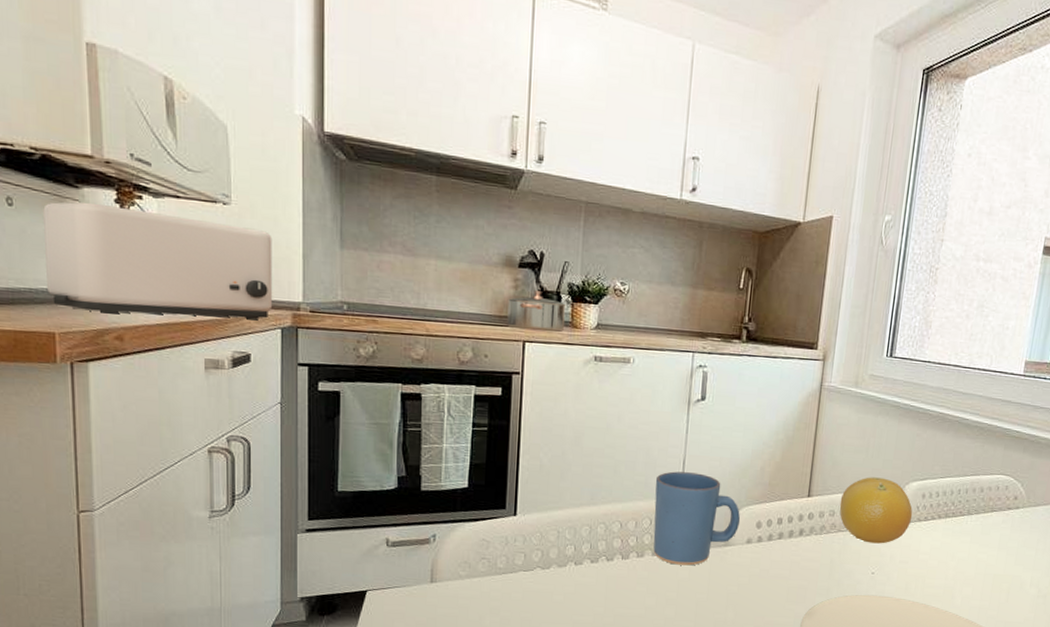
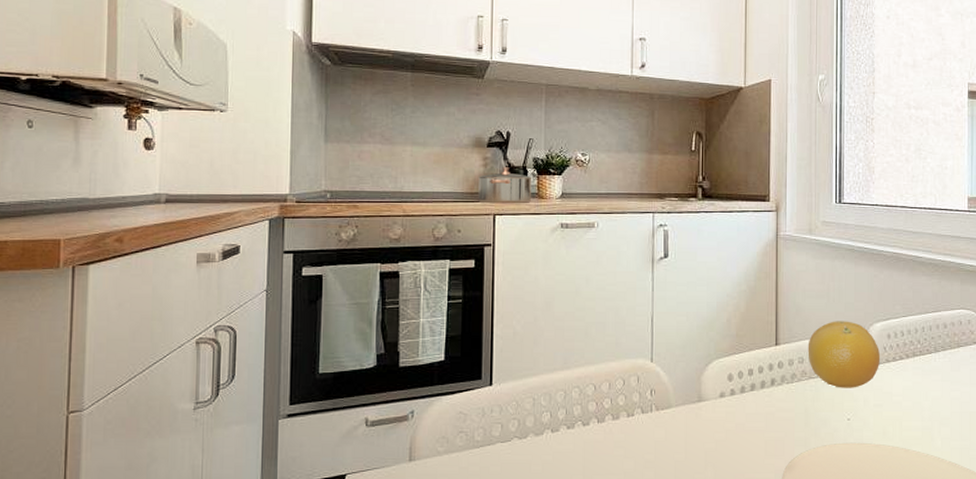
toaster: present [43,201,273,319] -> none [57,119,264,218]
mug: present [653,471,741,566] -> none [625,329,712,425]

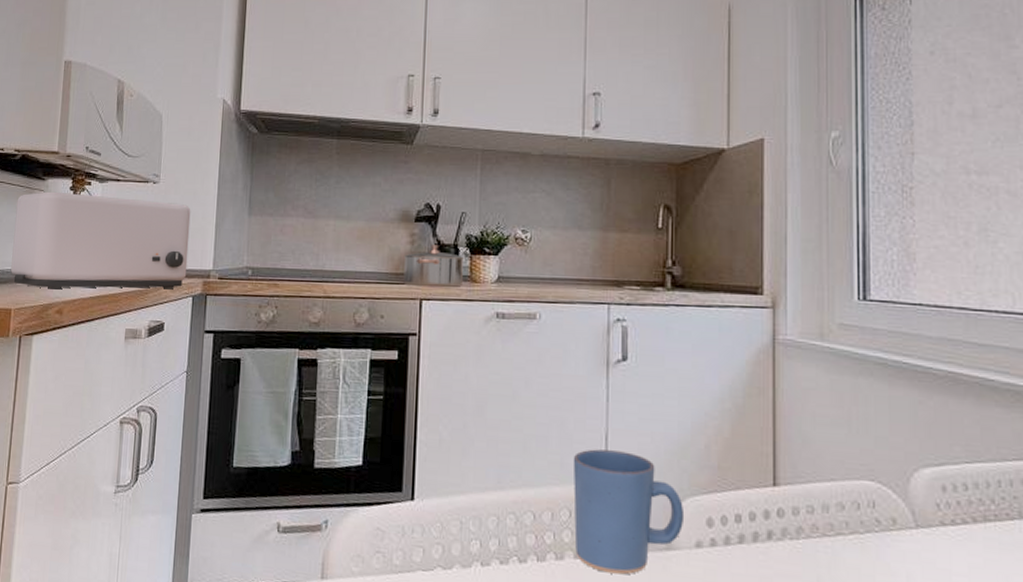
toaster: none [57,119,264,218] -> present [11,191,191,290]
mug: none [625,329,712,425] -> present [573,449,685,575]
fruit: present [807,321,881,388] -> none [820,460,932,557]

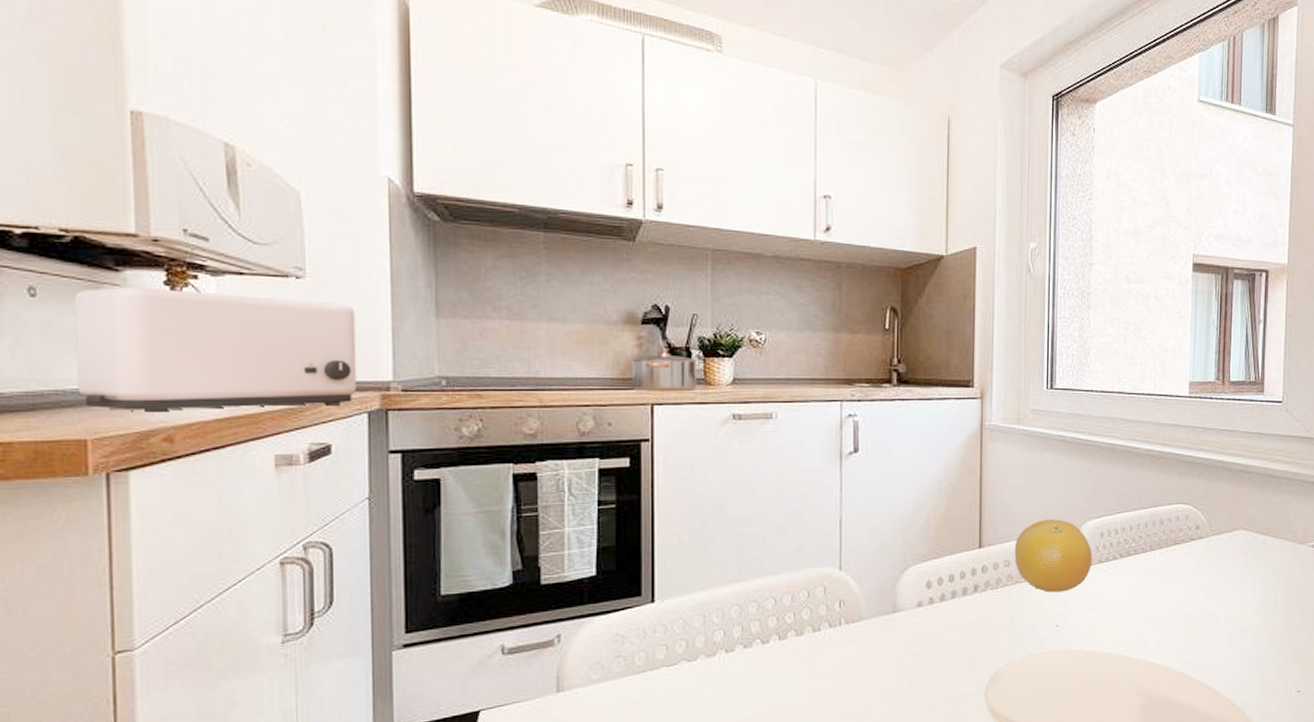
mug: present [573,449,685,575] -> none [810,533,908,640]
fruit: none [820,460,932,557] -> present [1014,519,1093,593]

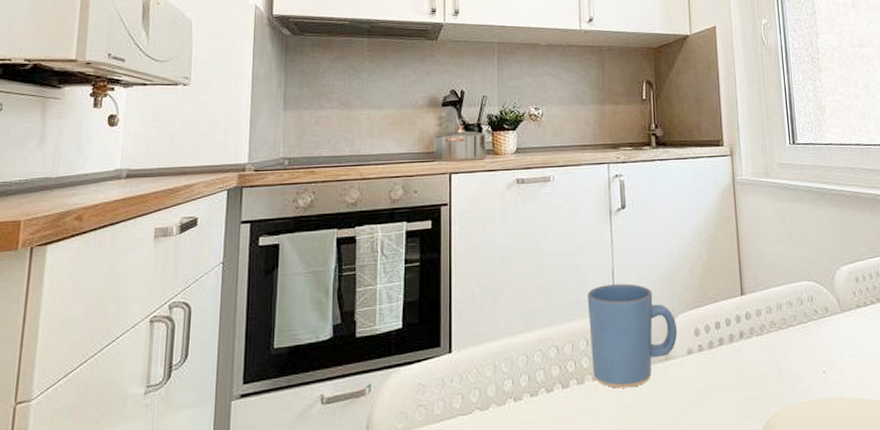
toaster: present [74,286,357,412] -> none [20,99,224,197]
mug: none [810,533,908,640] -> present [587,284,678,388]
fruit: present [1014,519,1093,593] -> none [774,265,851,339]

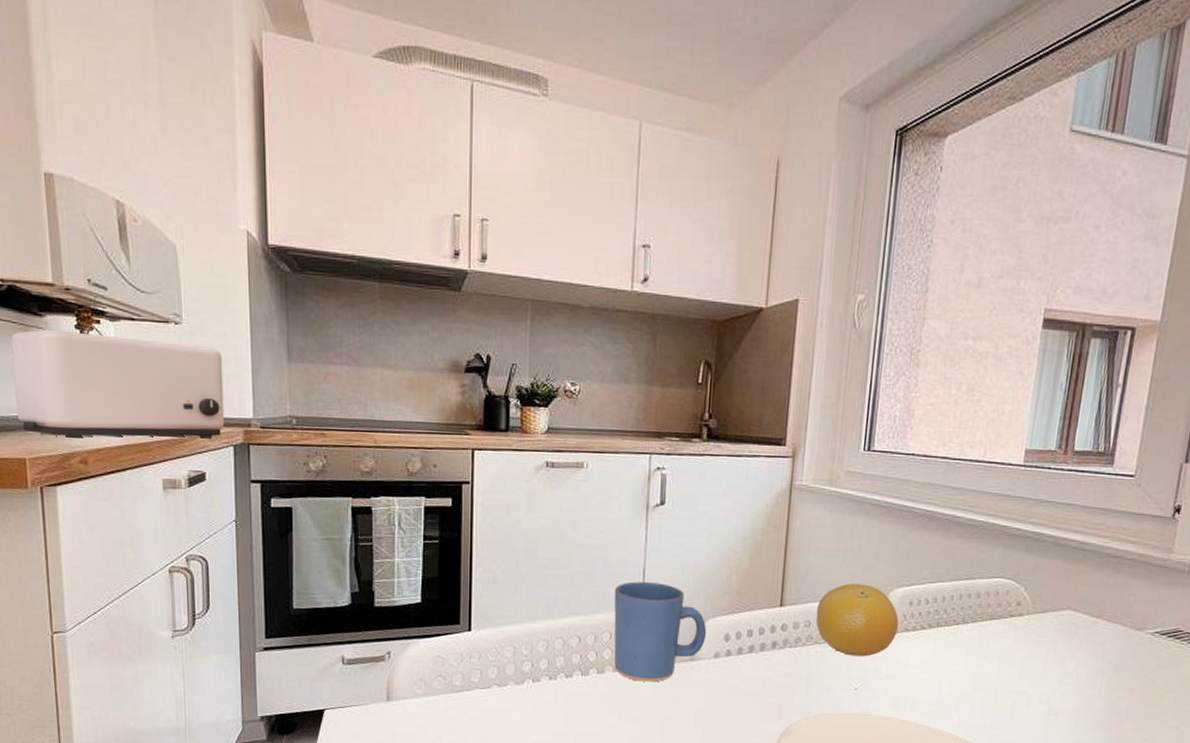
toaster: none [20,99,224,197] -> present [11,329,225,438]
cooking pot: present [434,125,487,163] -> none [455,396,515,439]
fruit: none [774,265,851,339] -> present [815,583,899,657]

